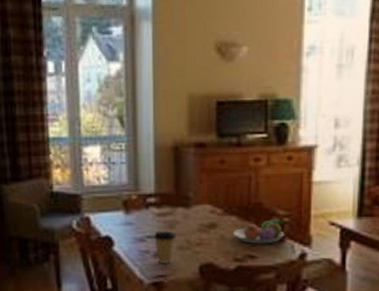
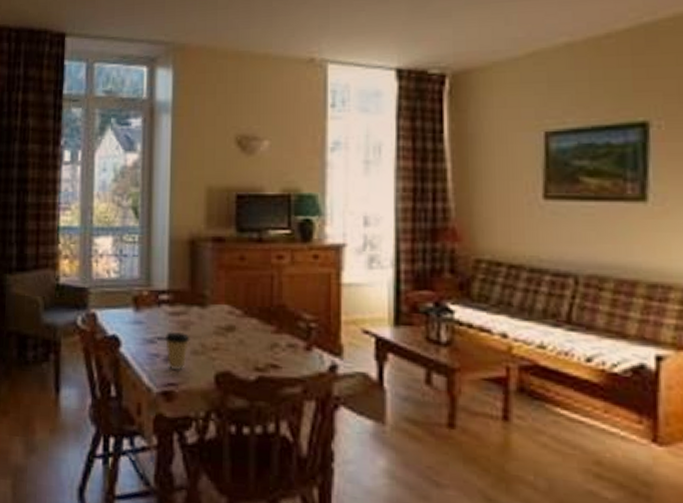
fruit bowl: present [233,220,285,244] -> none [253,324,313,352]

